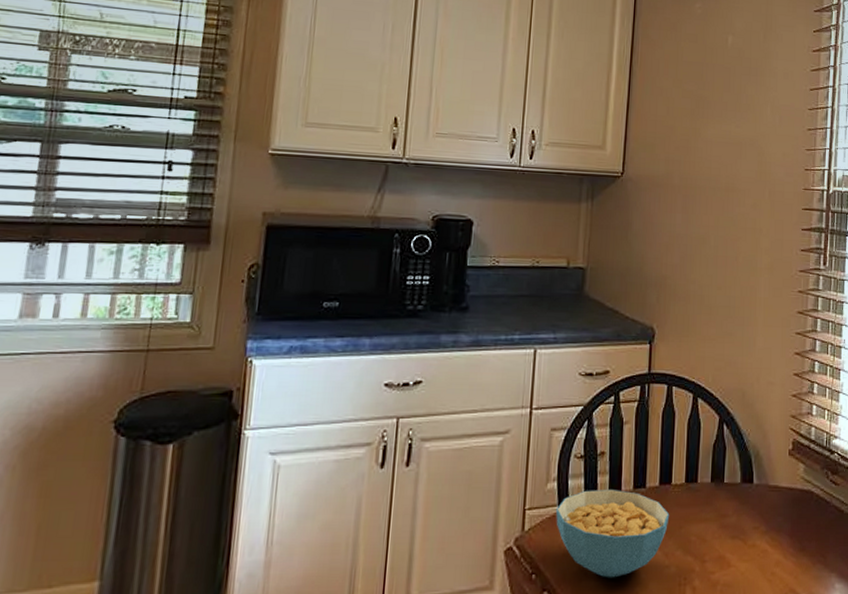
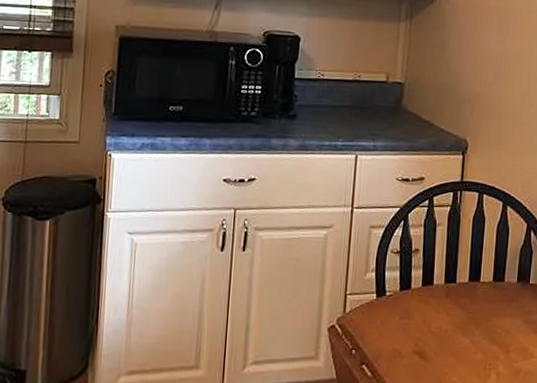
cereal bowl: present [556,489,670,578] -> none [374,281,478,359]

